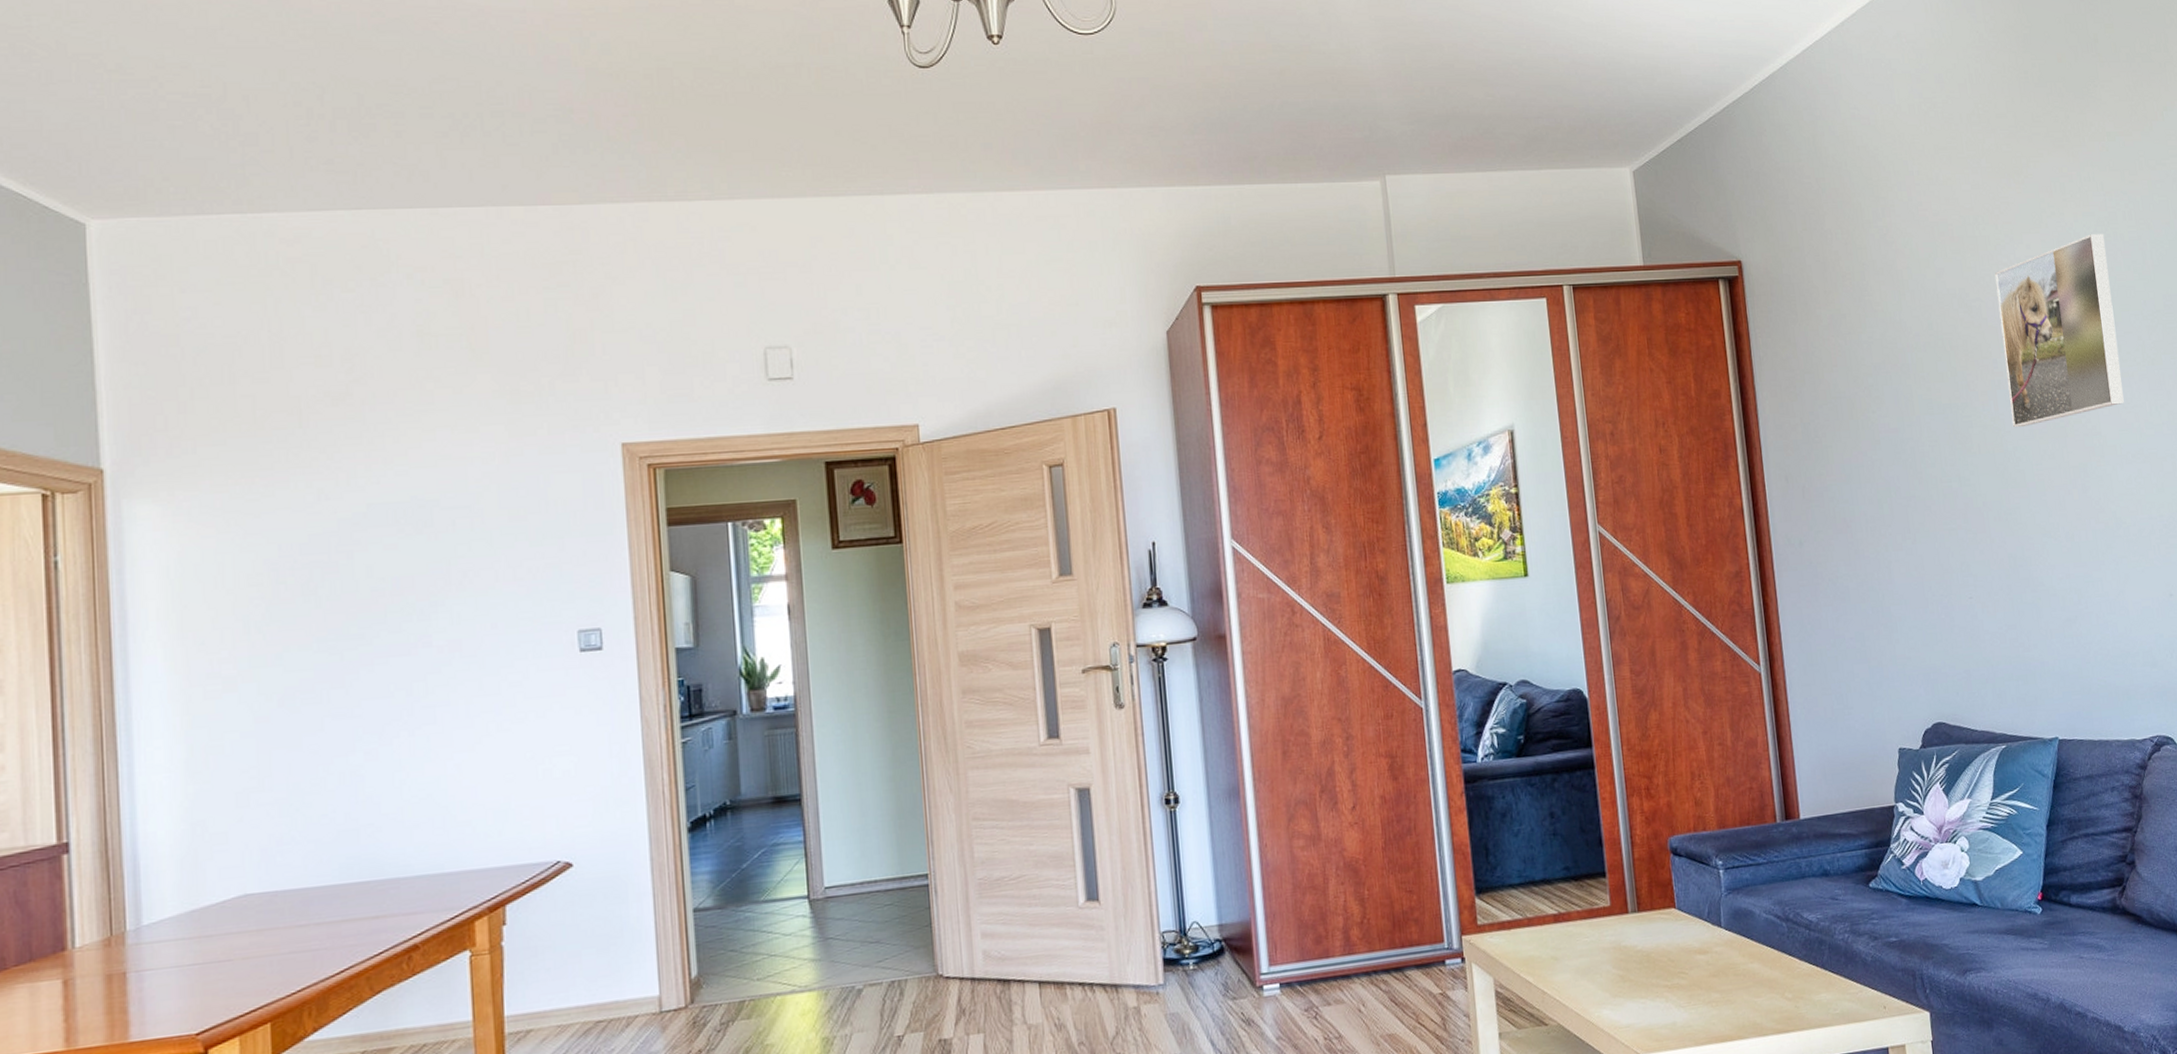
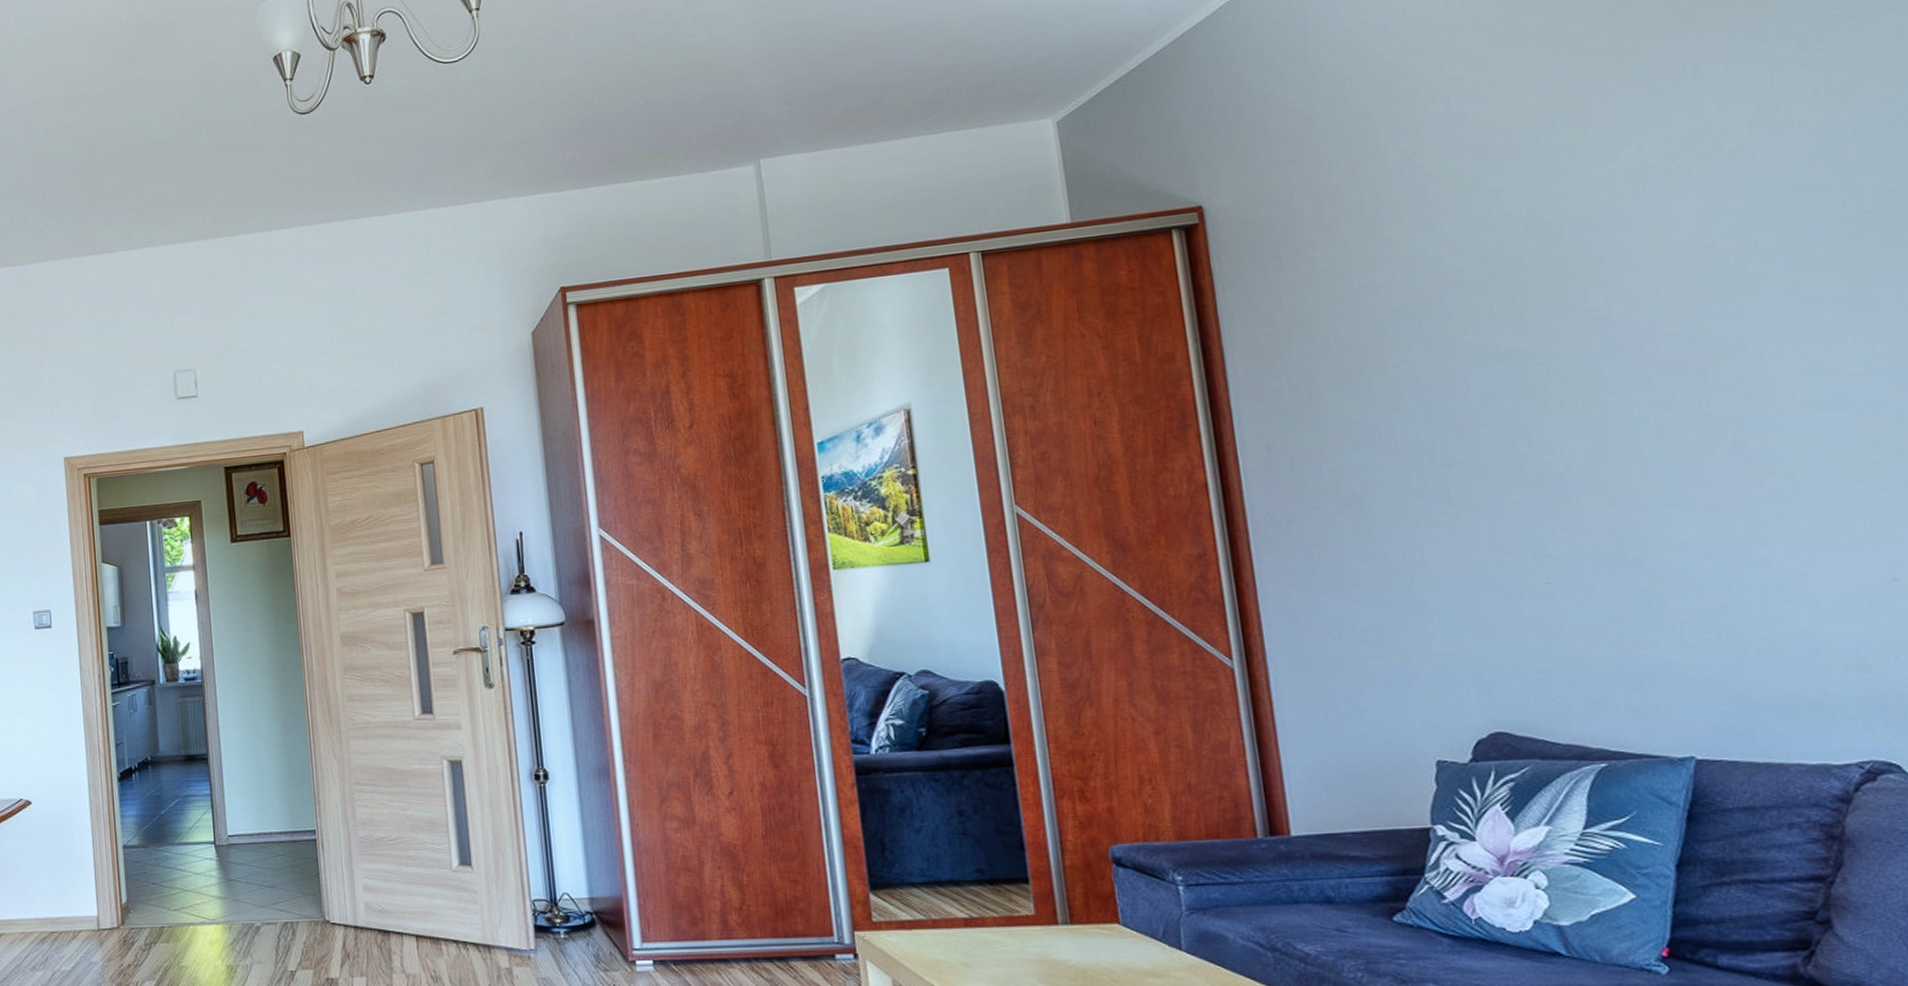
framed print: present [1994,234,2124,428] -> none [1583,122,1807,375]

